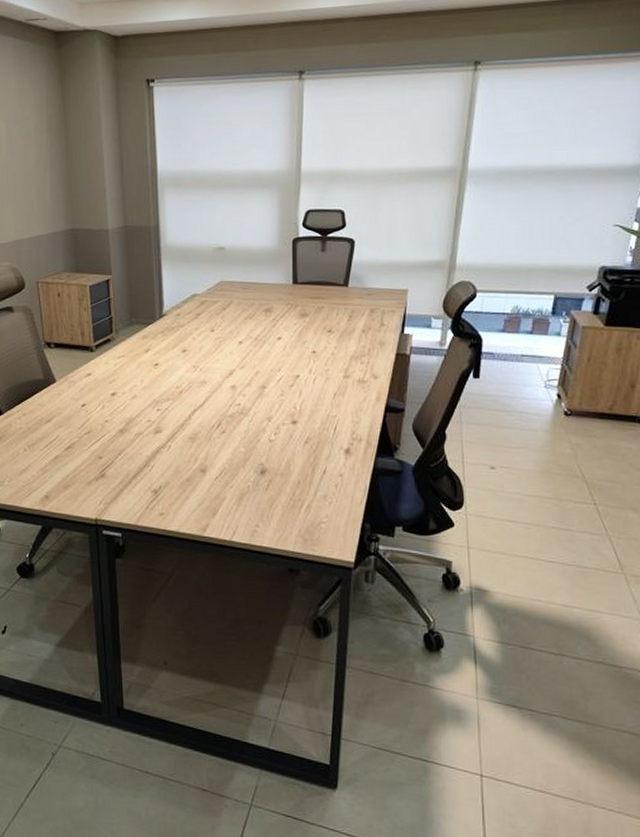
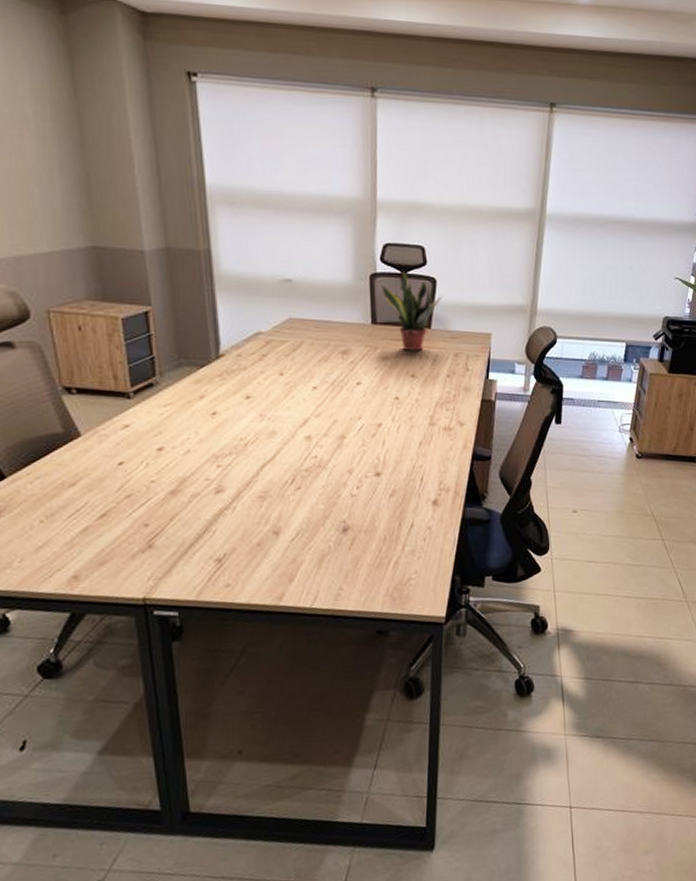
potted plant: none [303,234,361,308] -> present [381,271,443,351]

